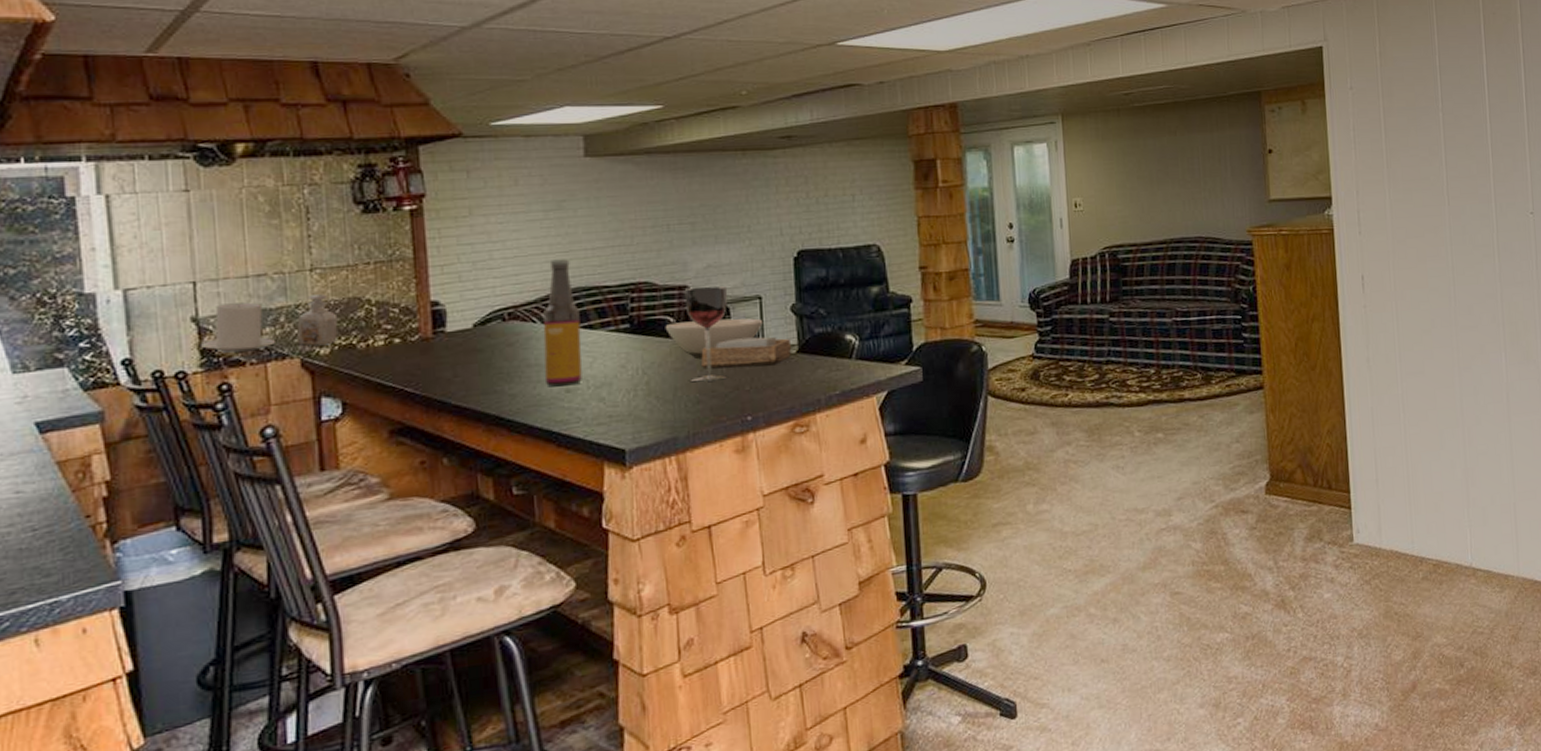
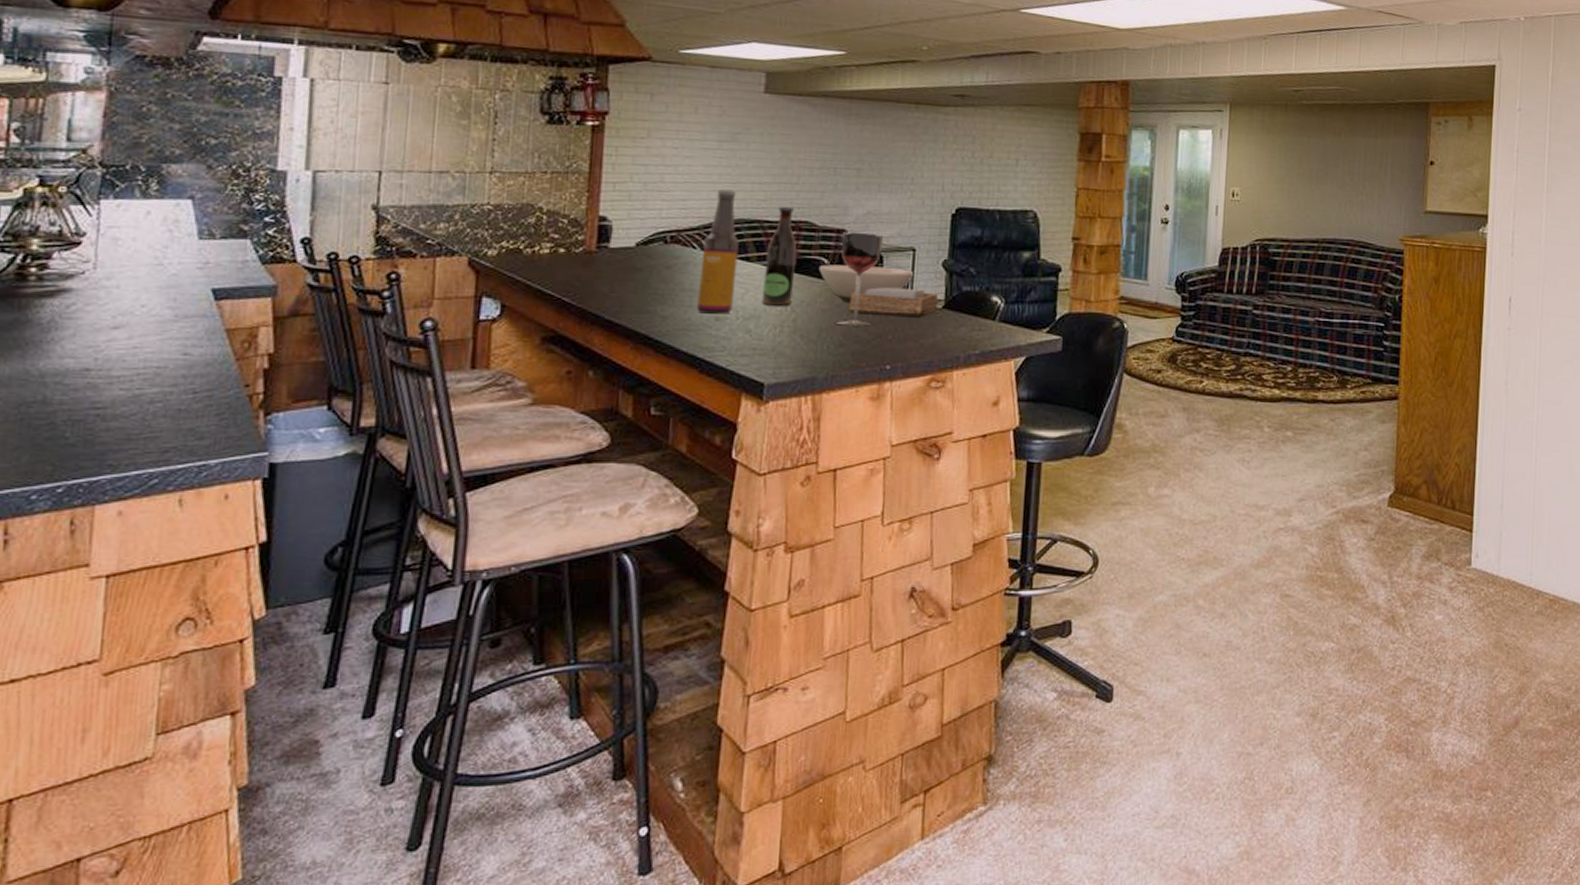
candle: present [201,302,275,353] -> none [377,195,447,244]
decorative bottle: present [297,294,338,346] -> none [468,197,510,247]
bottle: none [609,269,642,373] -> present [762,206,797,307]

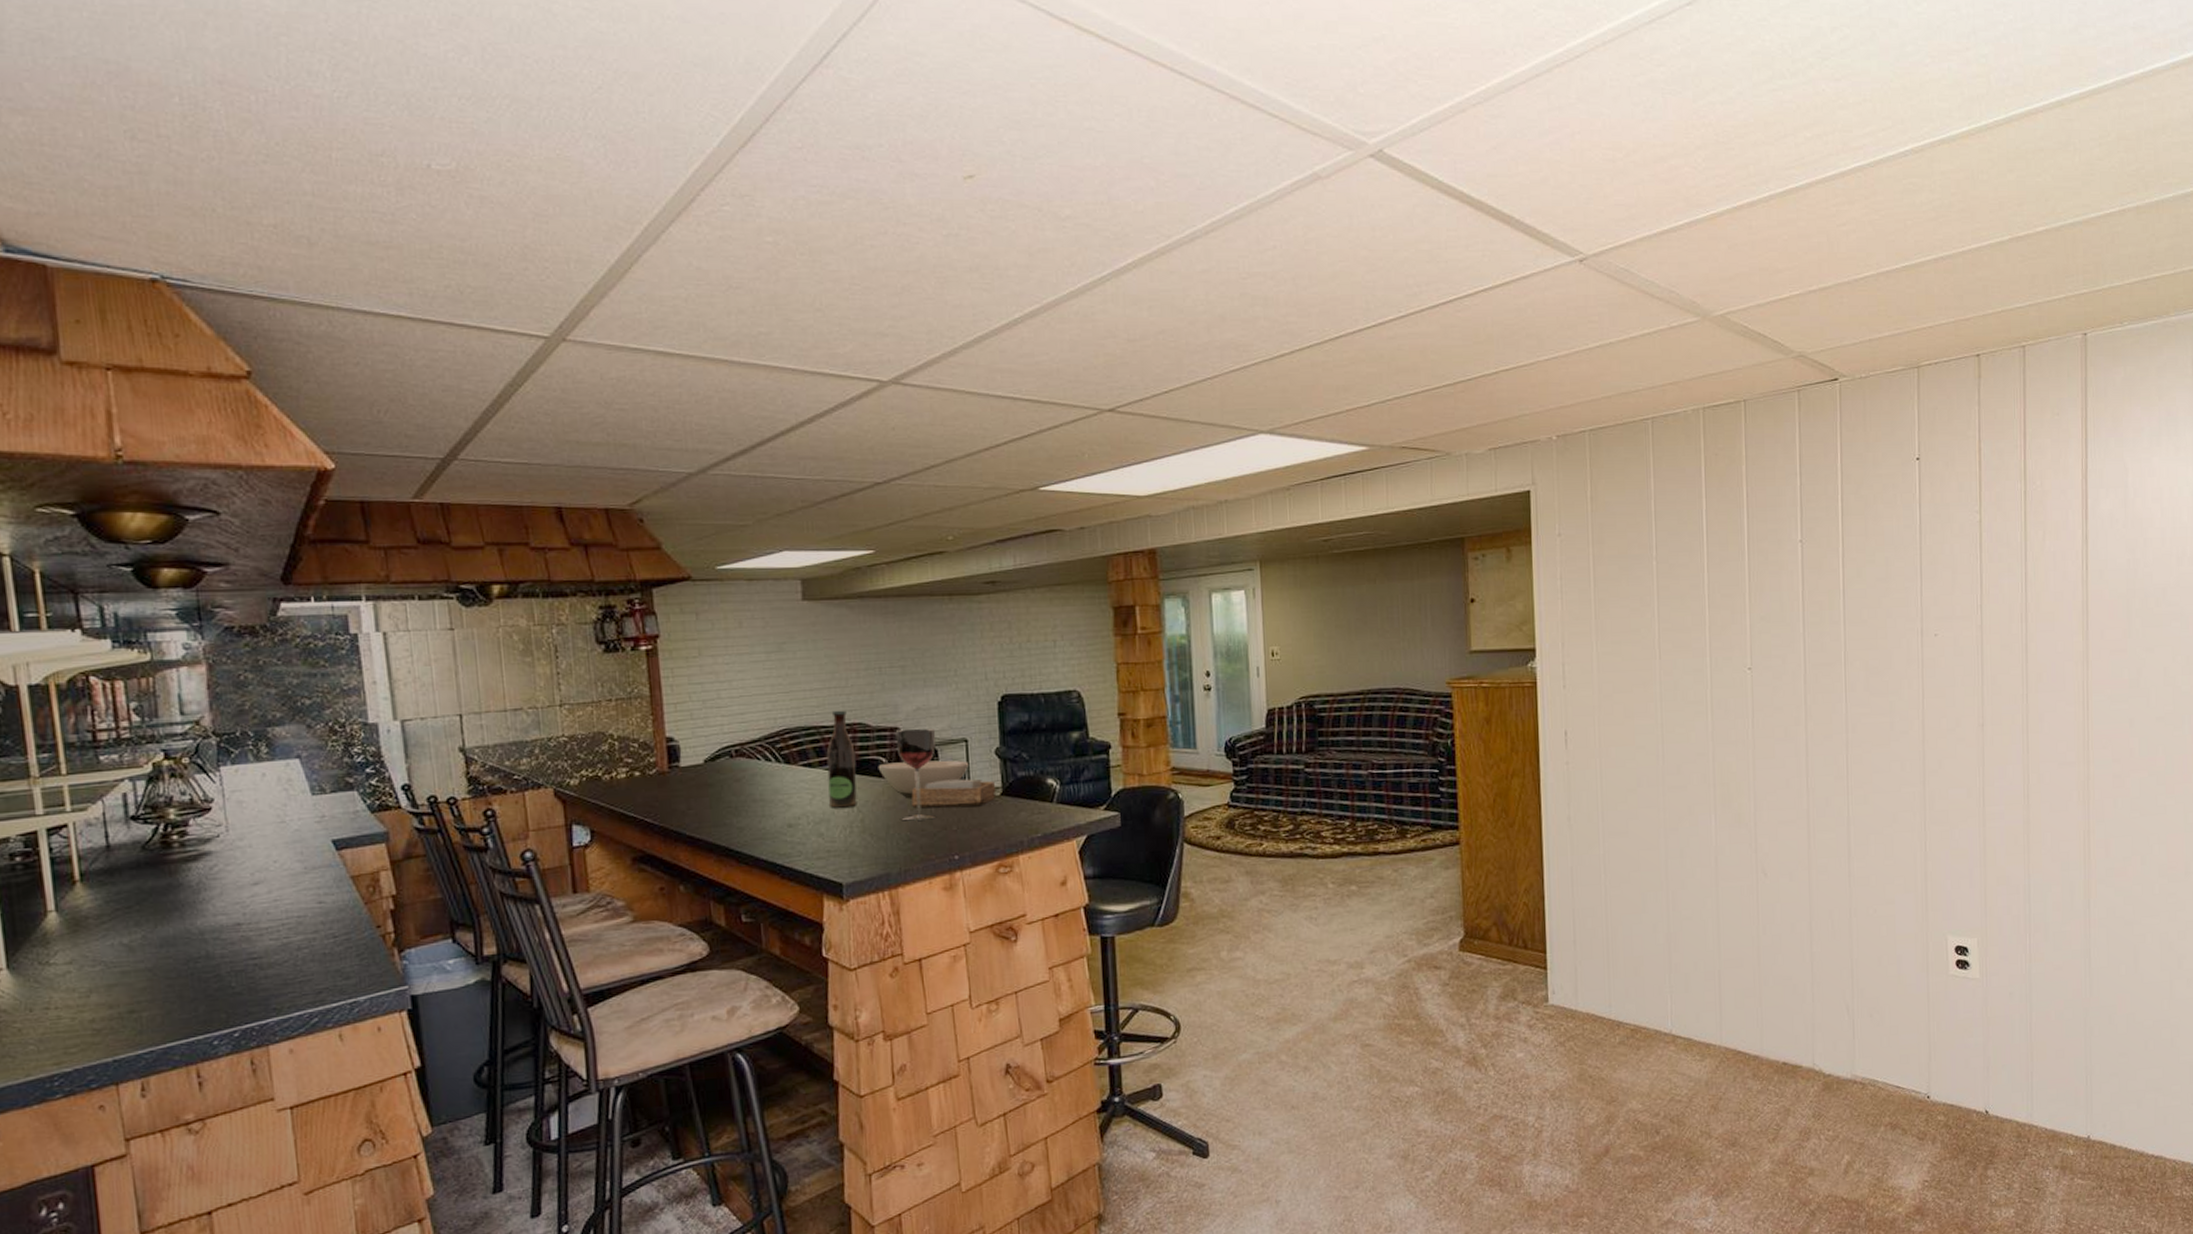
beer bottle: present [697,189,739,314] -> none [766,699,803,822]

